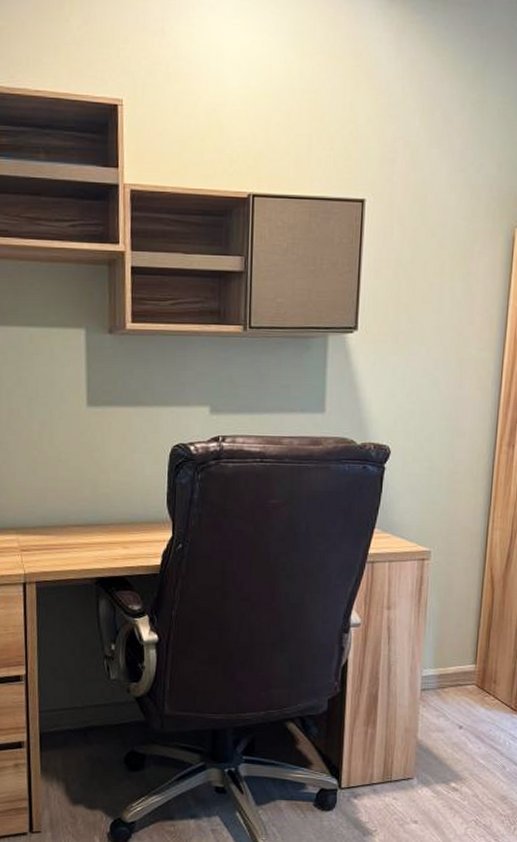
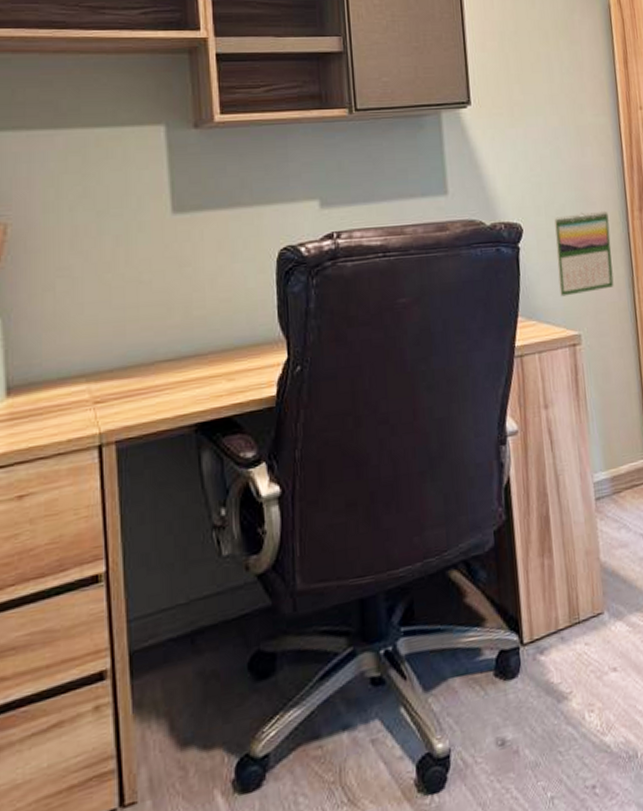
calendar: none [417,441,476,516] -> present [554,210,614,297]

